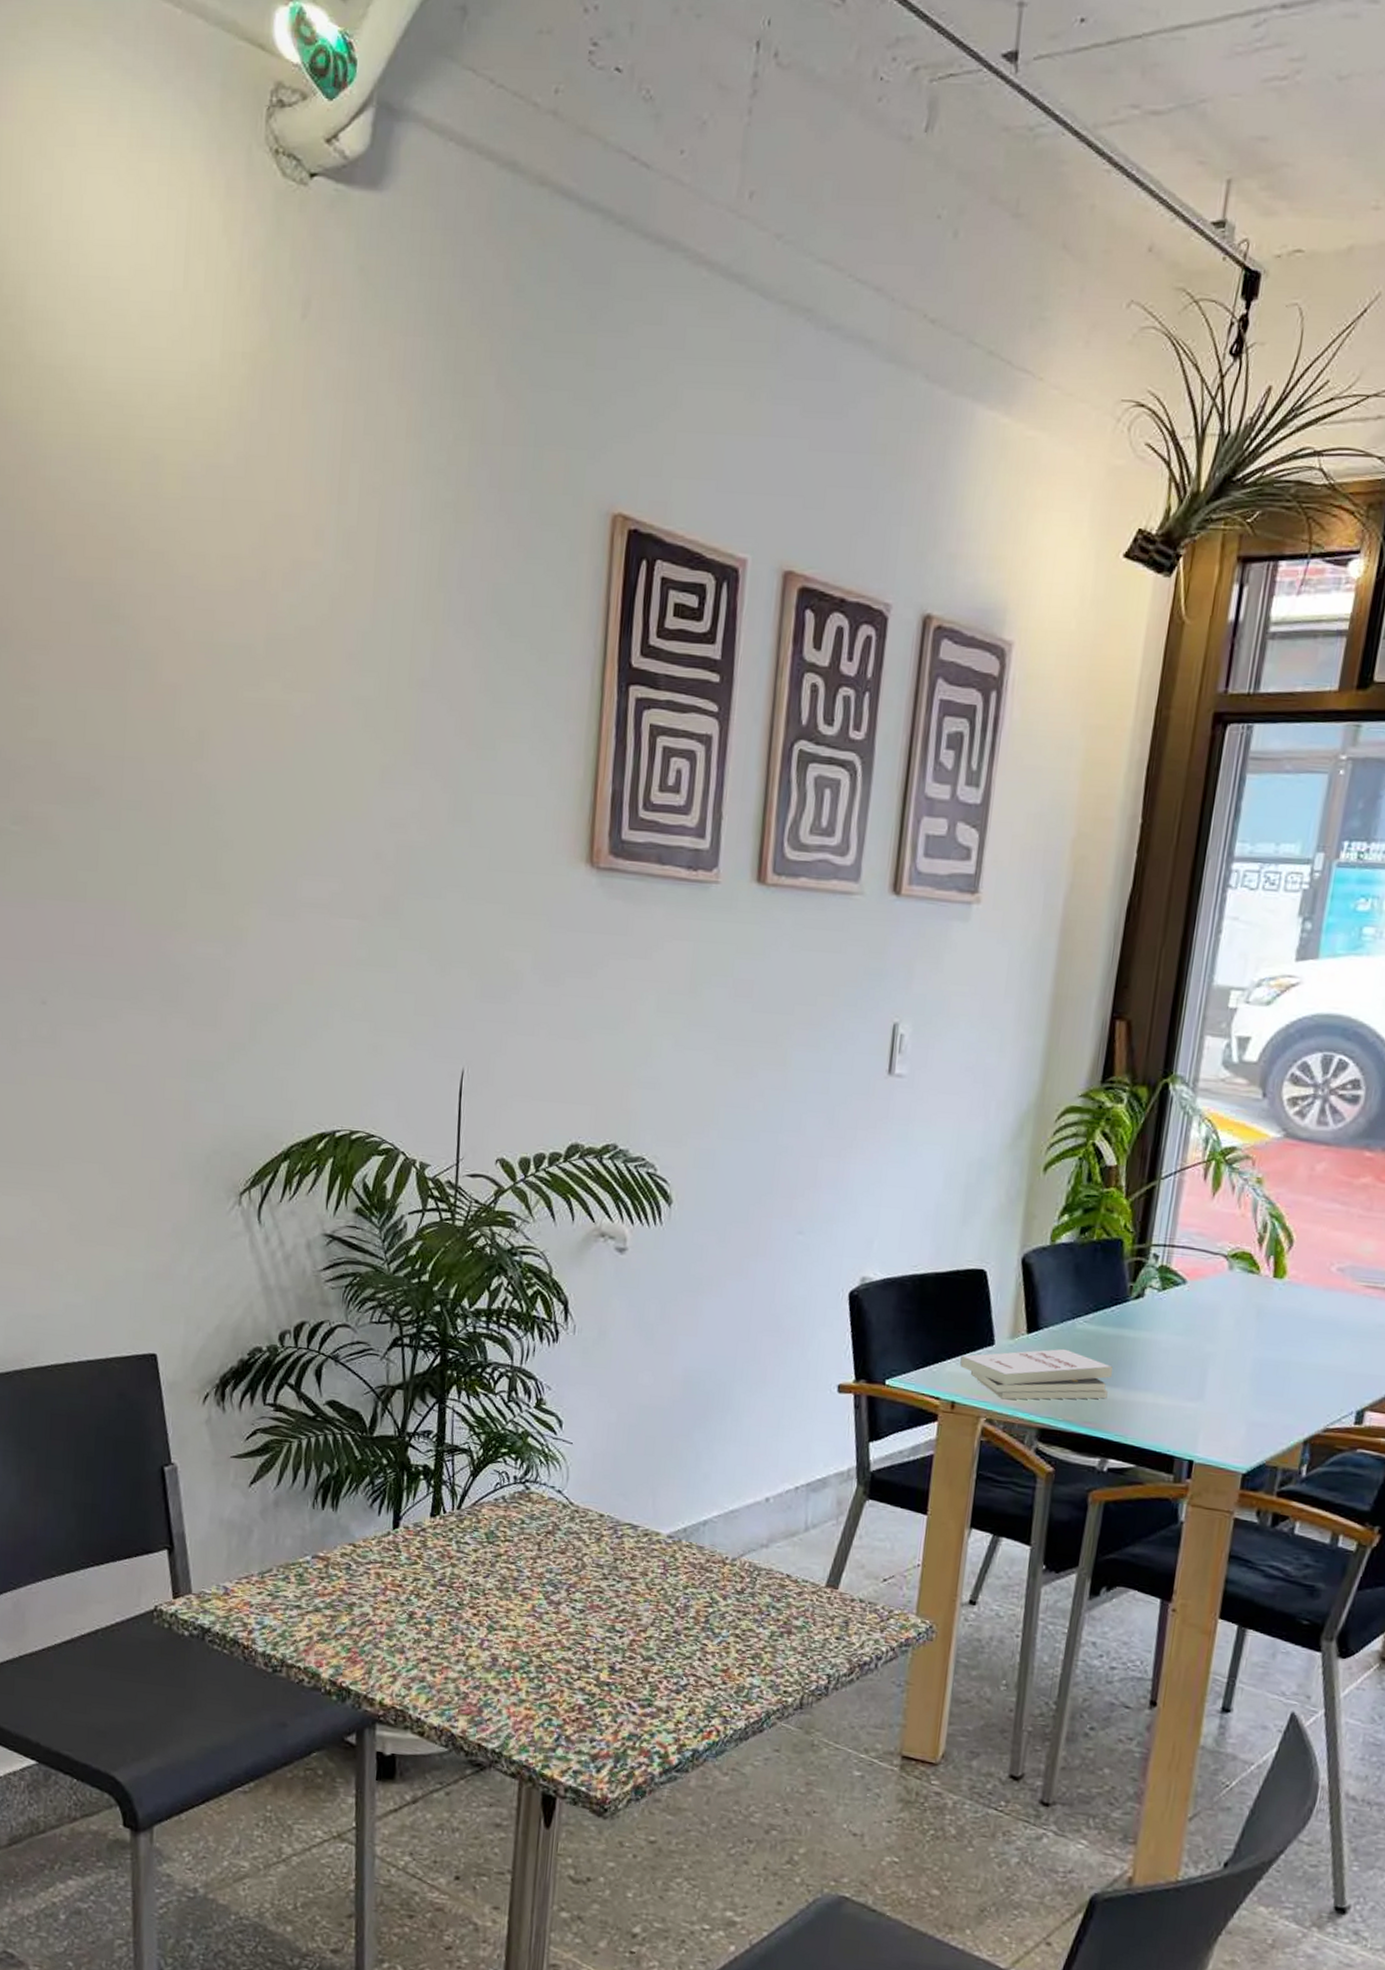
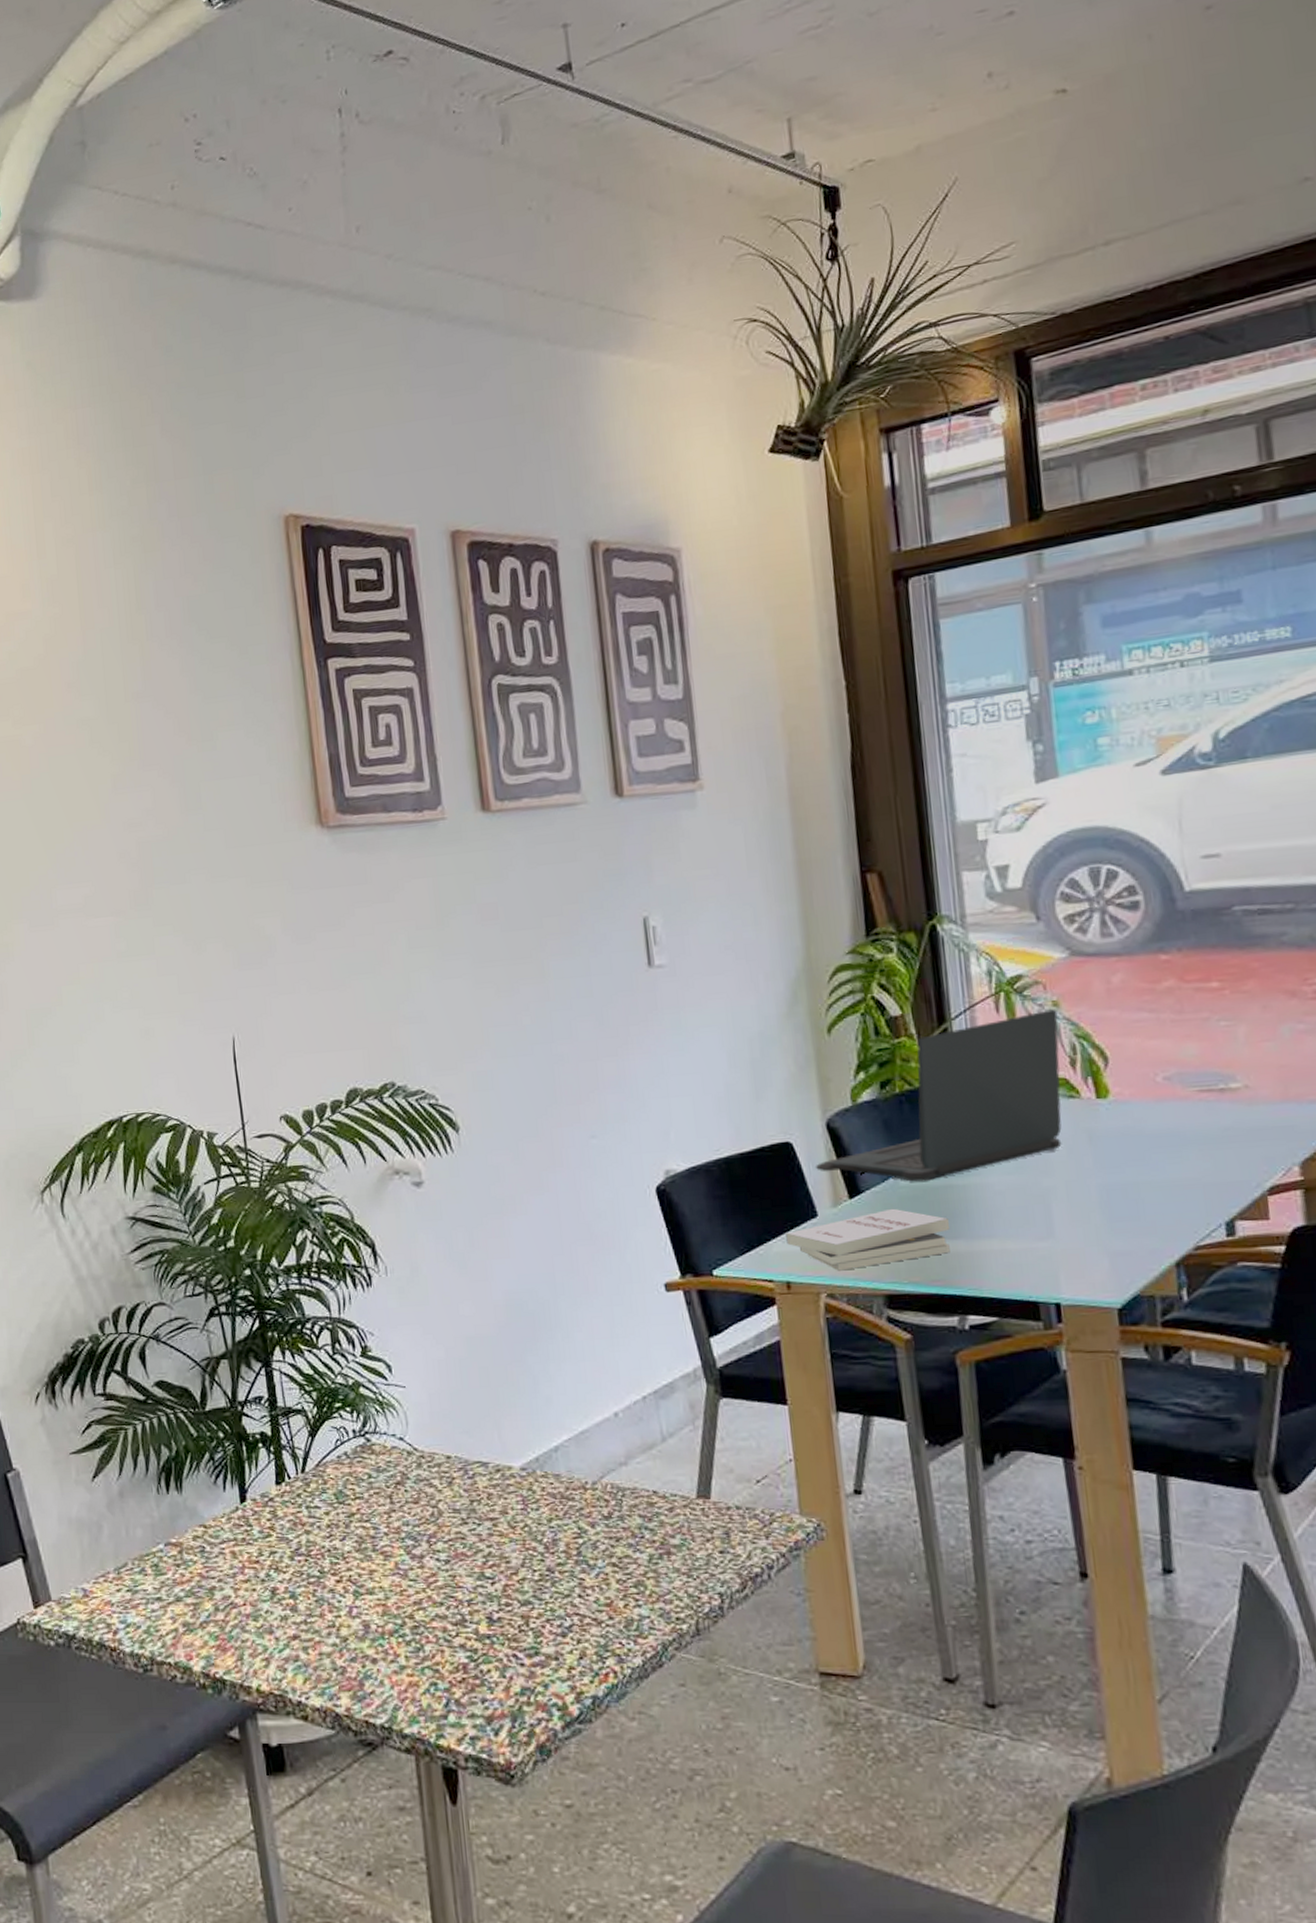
laptop: none [1002,1185,1259,1329] -> present [815,1009,1062,1182]

